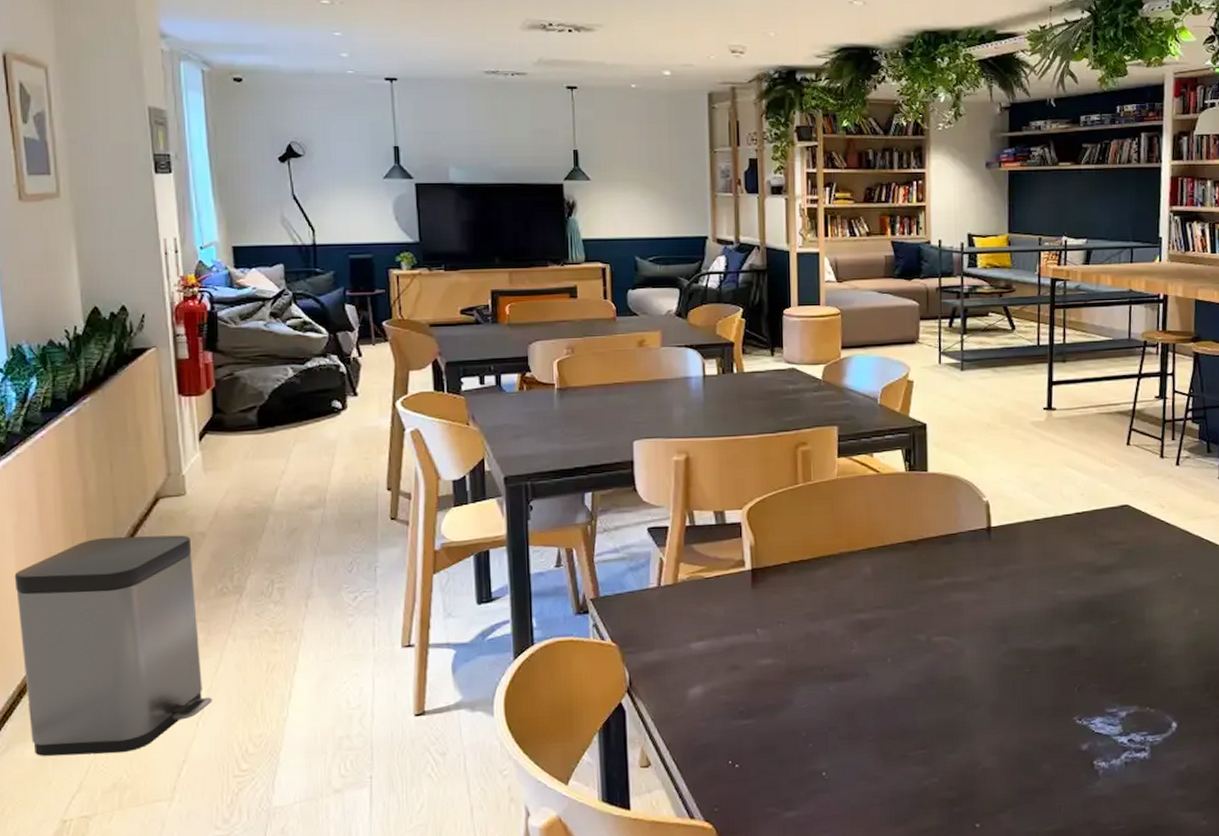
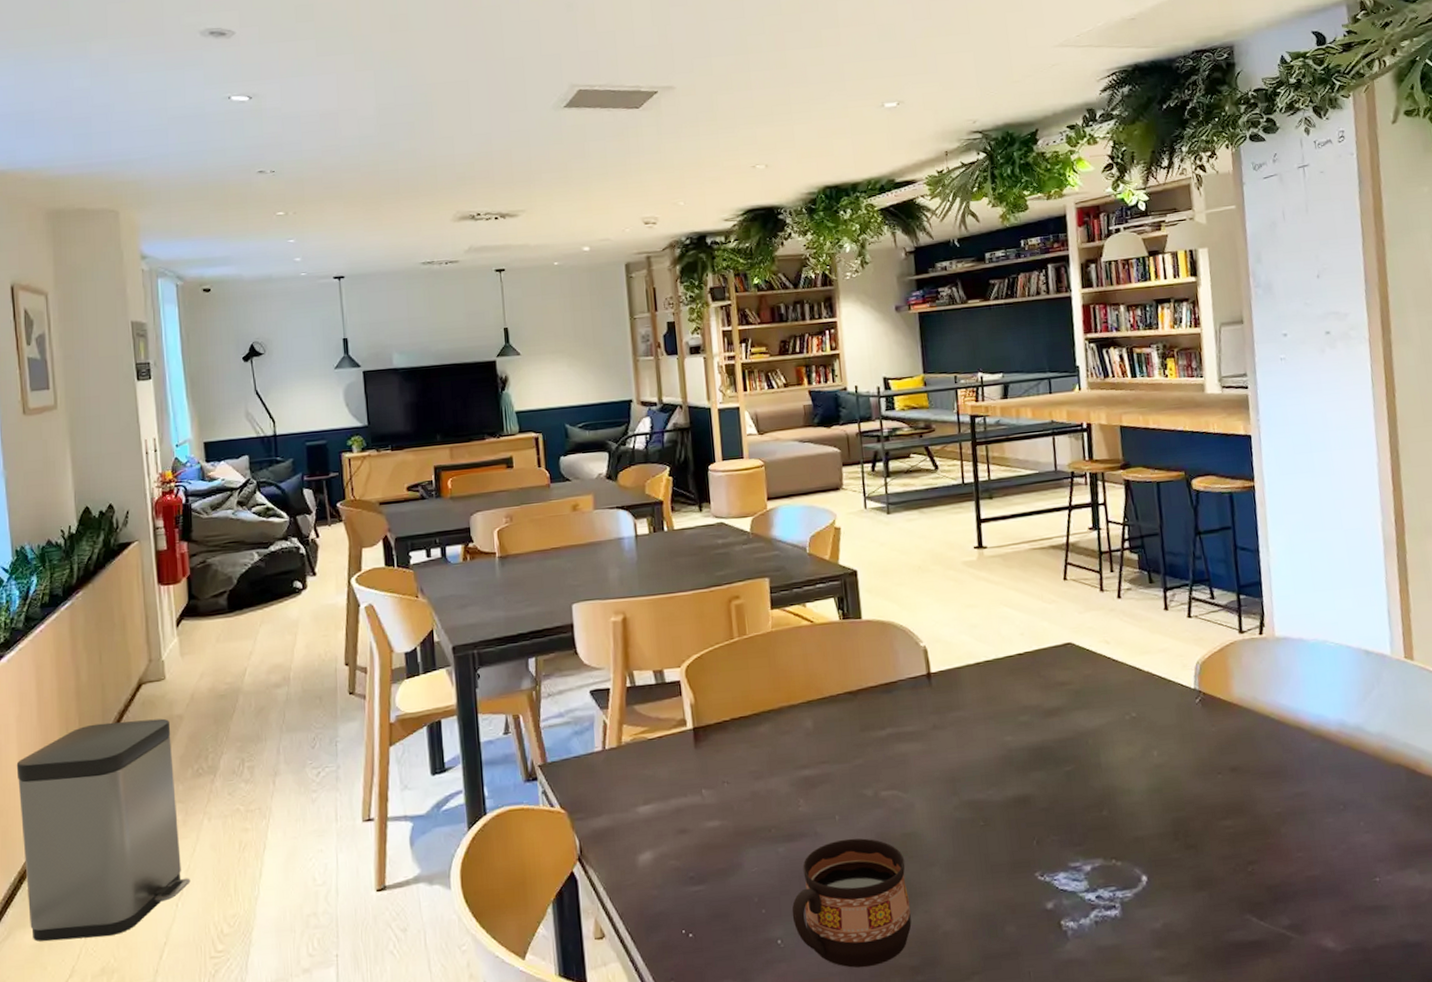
cup: none [838,679,953,800] -> present [792,838,912,968]

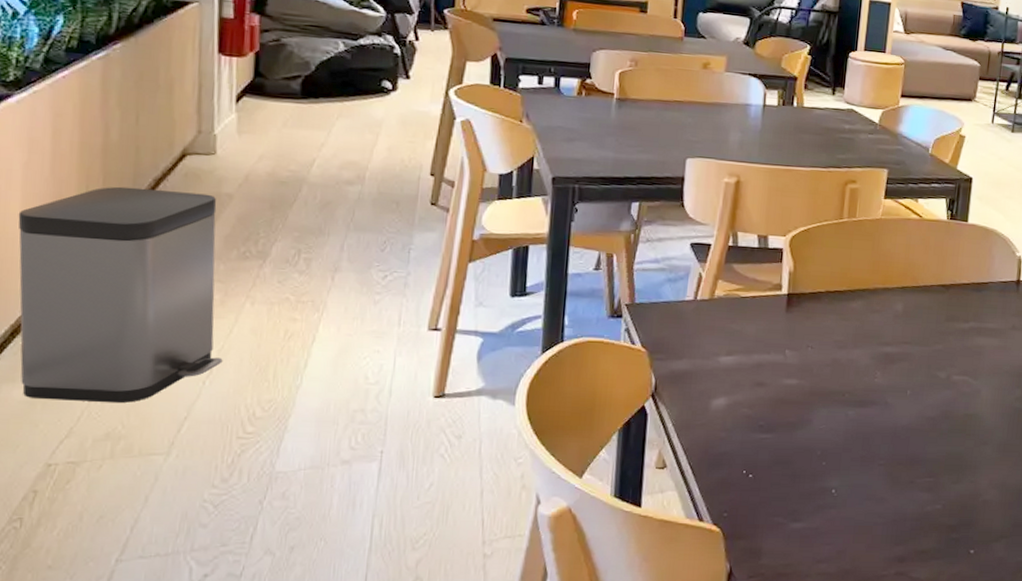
cup: present [792,838,912,968] -> none [849,411,962,522]

